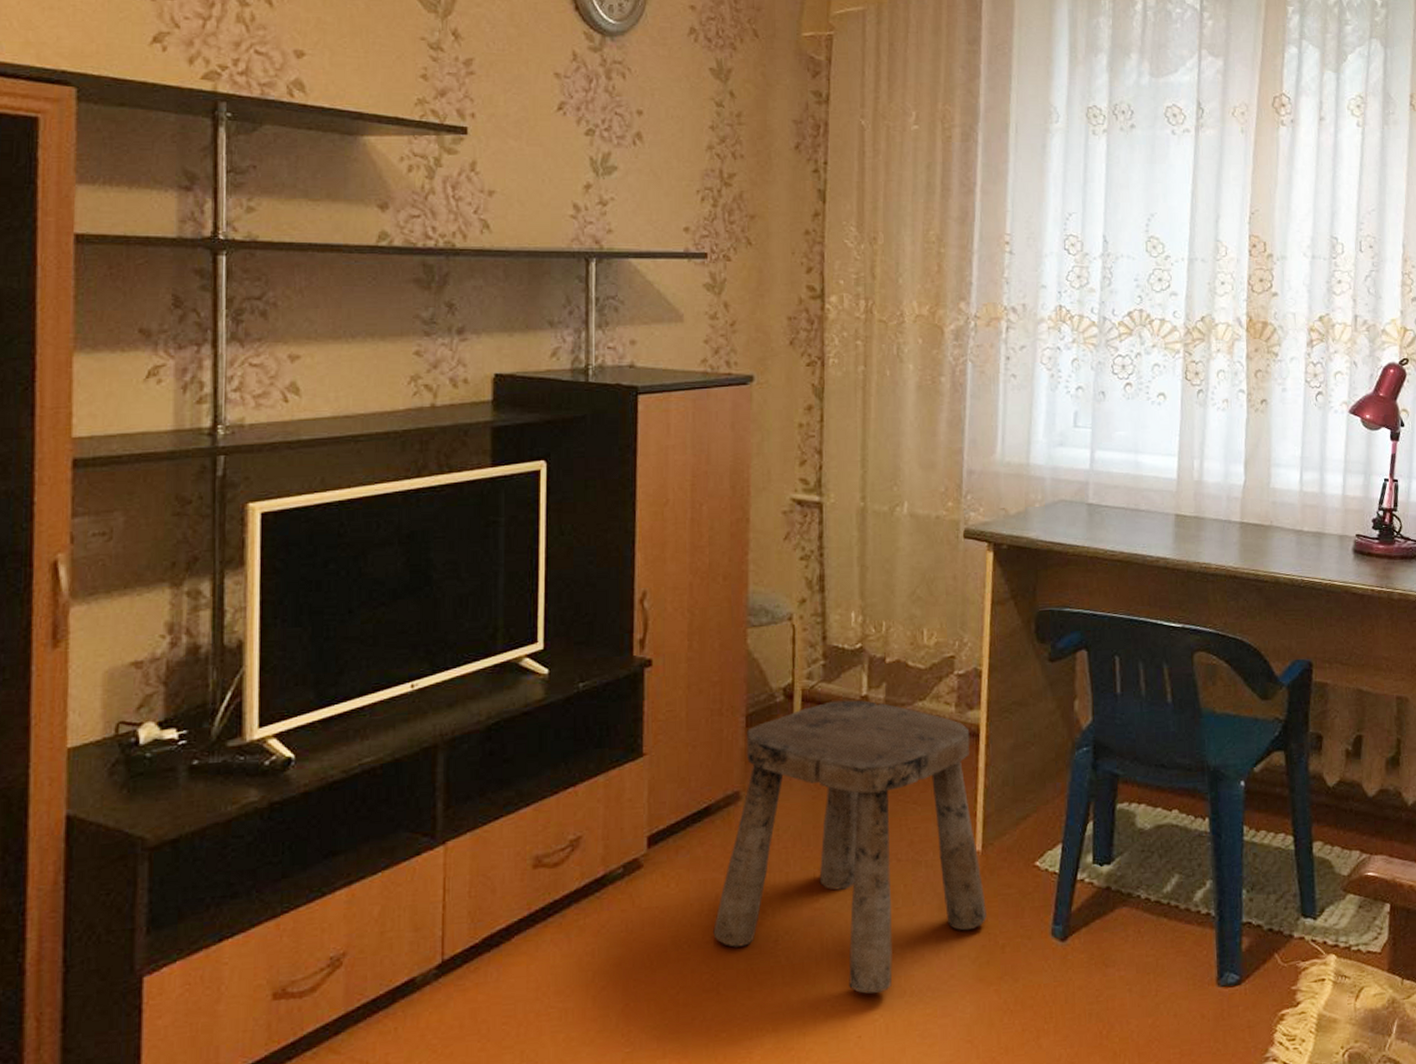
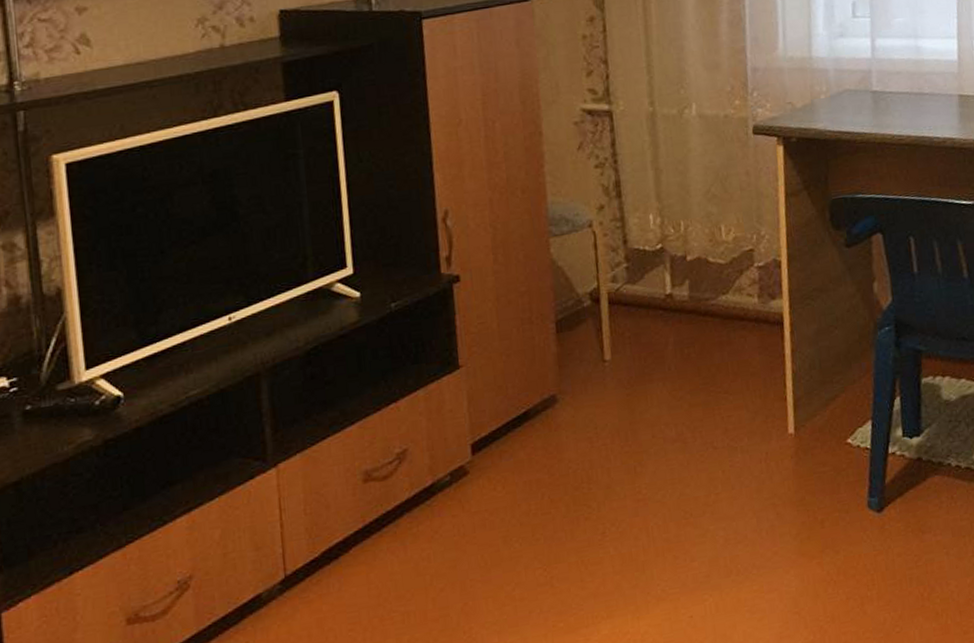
stool: present [713,700,987,994] -> none [542,298,804,577]

